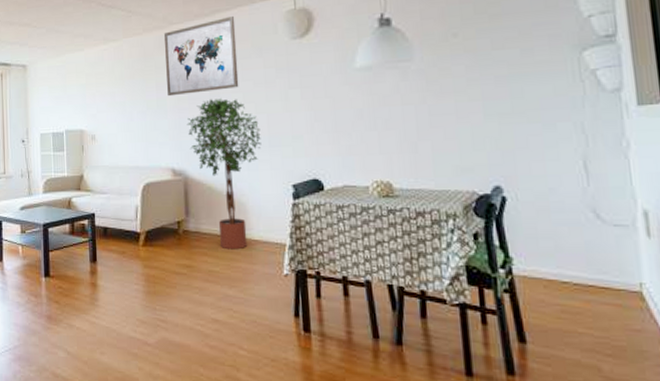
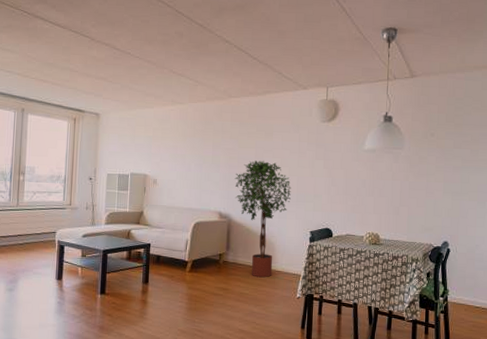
wall art: present [165,15,239,97] -> none [222,97,281,155]

